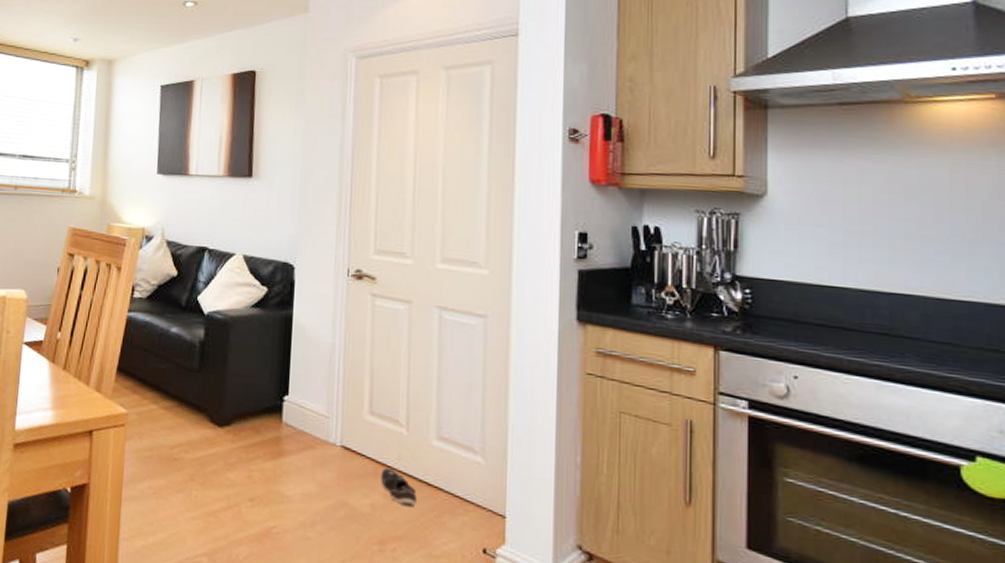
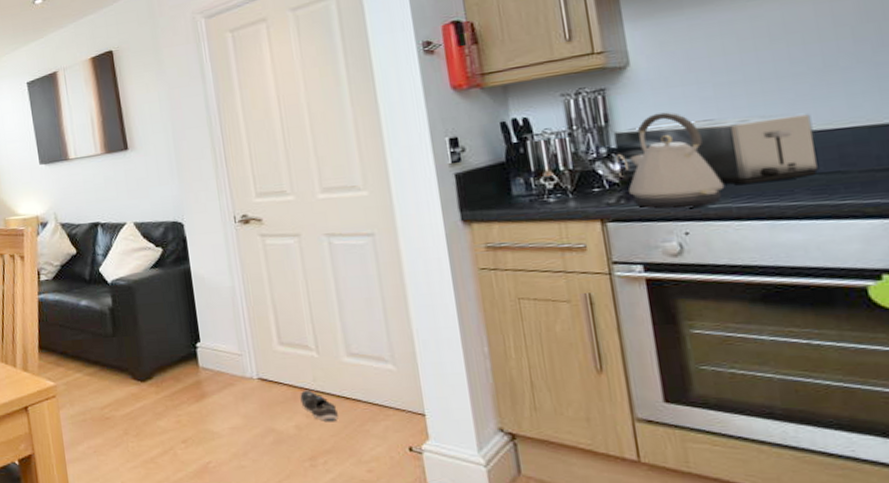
toaster: none [740,258,932,344] -> present [613,113,820,186]
kettle: none [745,249,840,353] -> present [627,112,725,210]

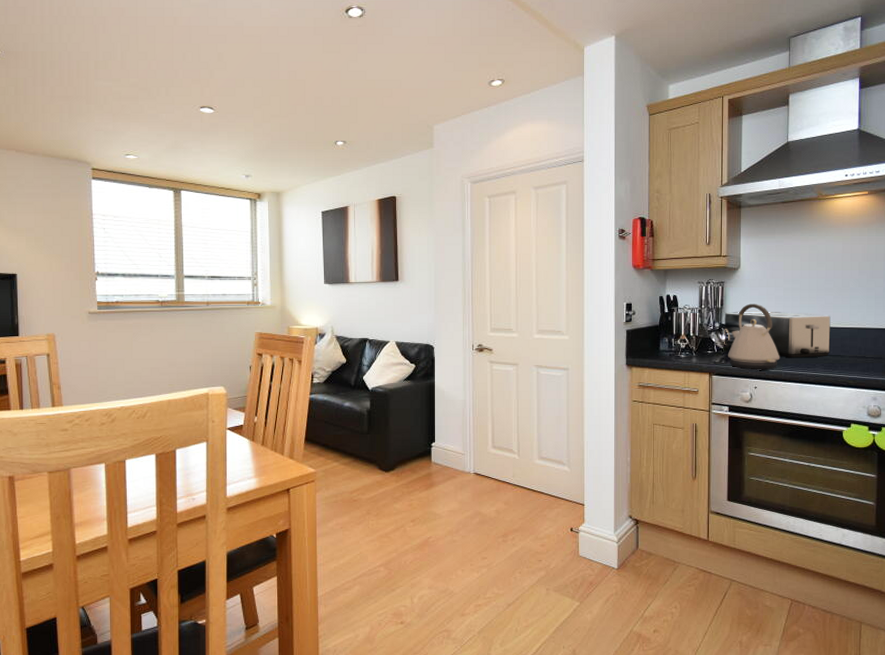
shoe: present [300,390,338,422] -> none [502,483,526,508]

